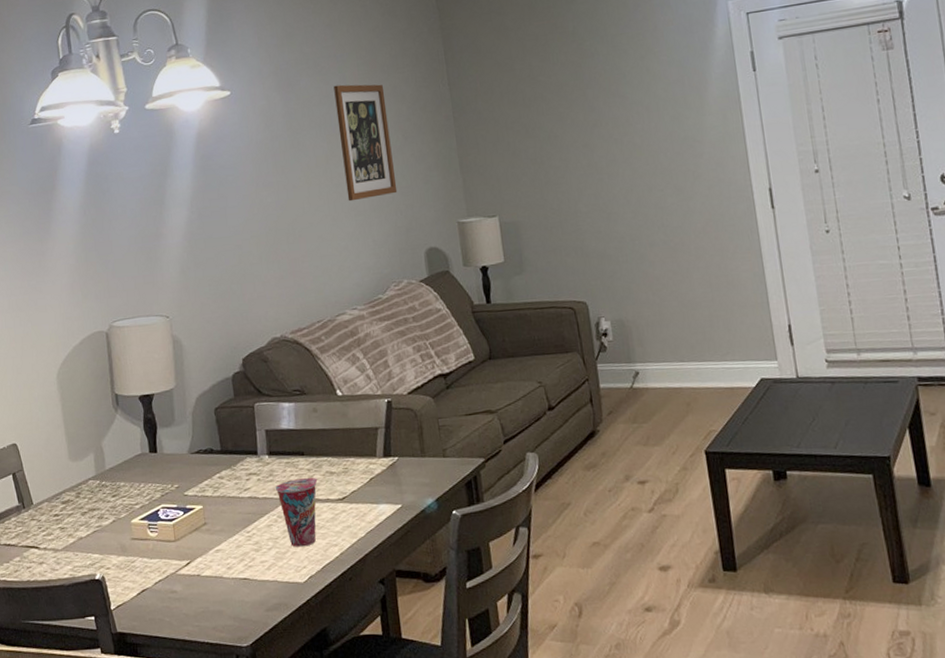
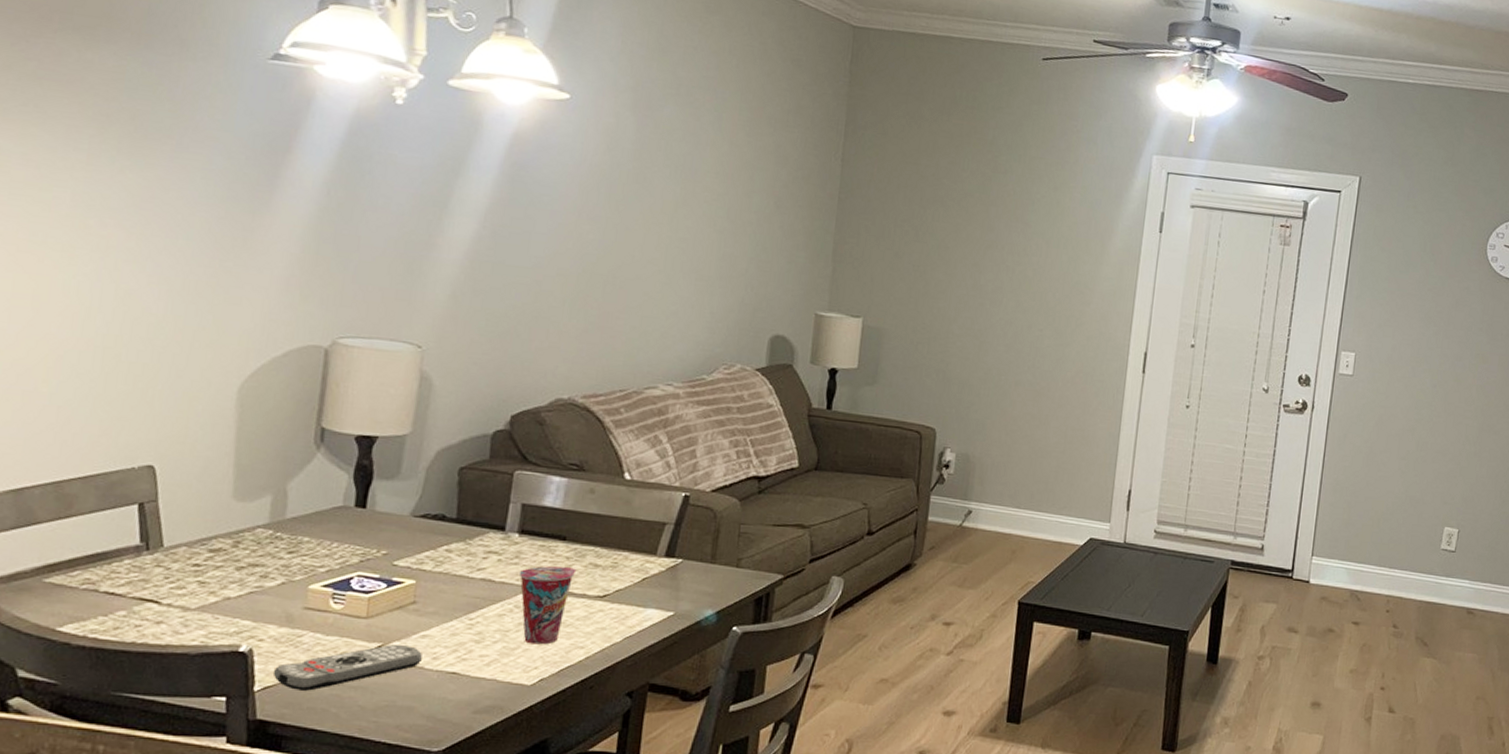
remote control: none [120,559,220,606] -> present [272,644,422,691]
wall art: present [333,84,398,202] -> none [691,124,765,266]

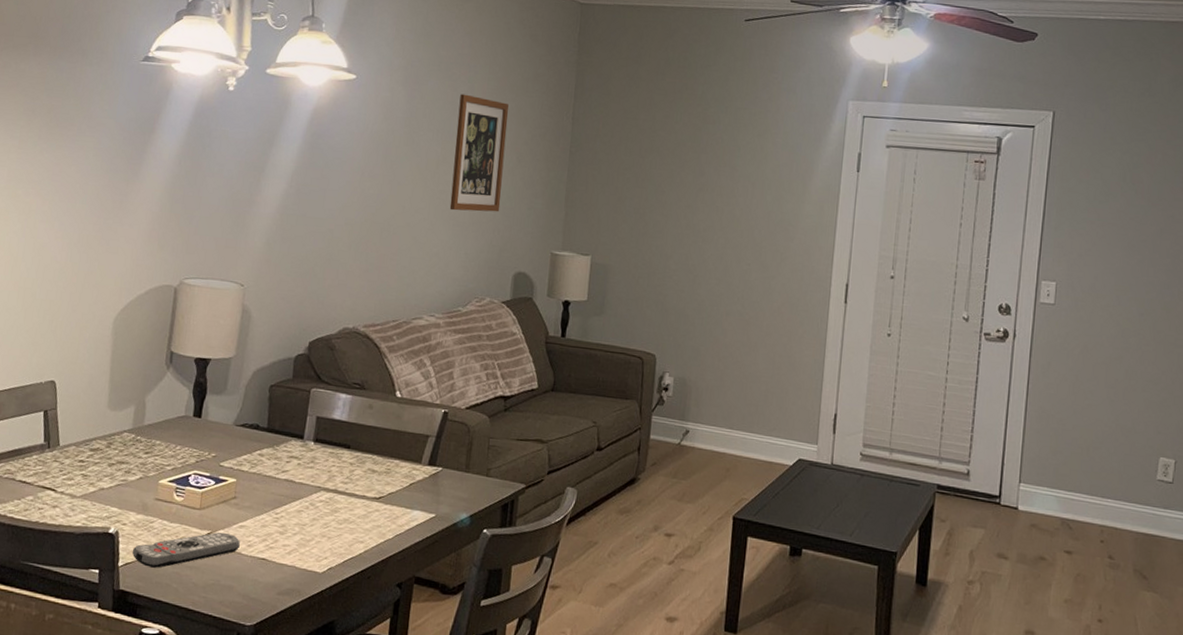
cup: present [518,566,577,645] -> none [313,470,358,538]
wall art: none [691,124,765,266] -> present [449,94,509,212]

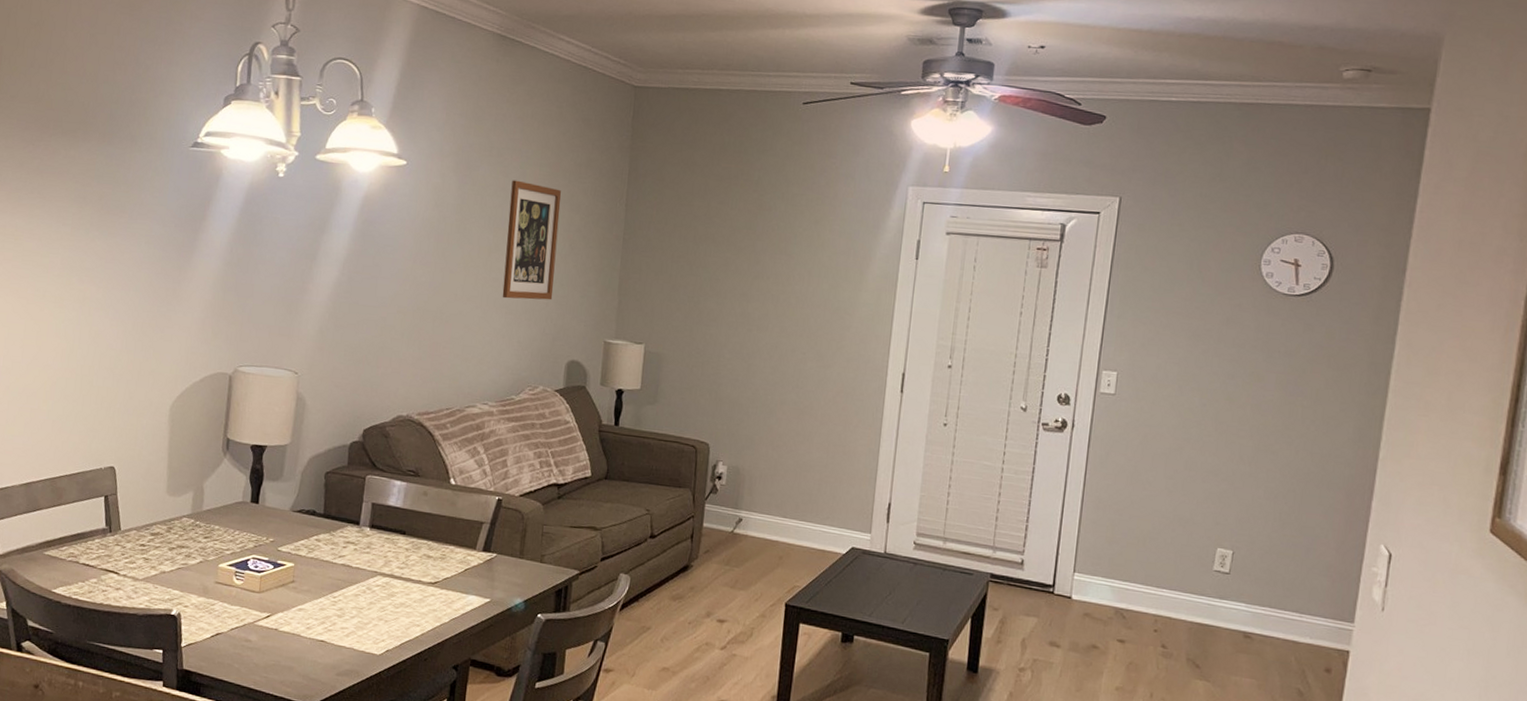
remote control: present [132,532,240,568] -> none [194,614,299,649]

